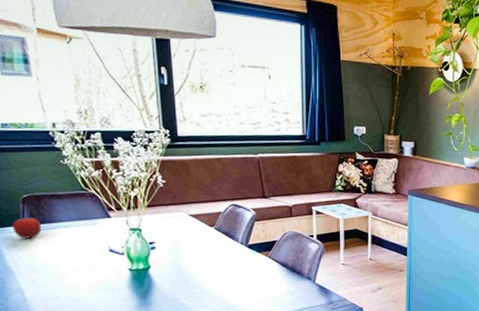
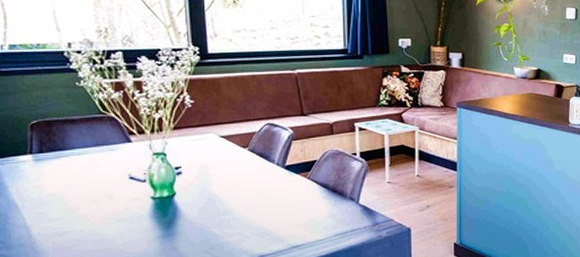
fruit: present [12,216,42,239] -> none [18,144,52,169]

